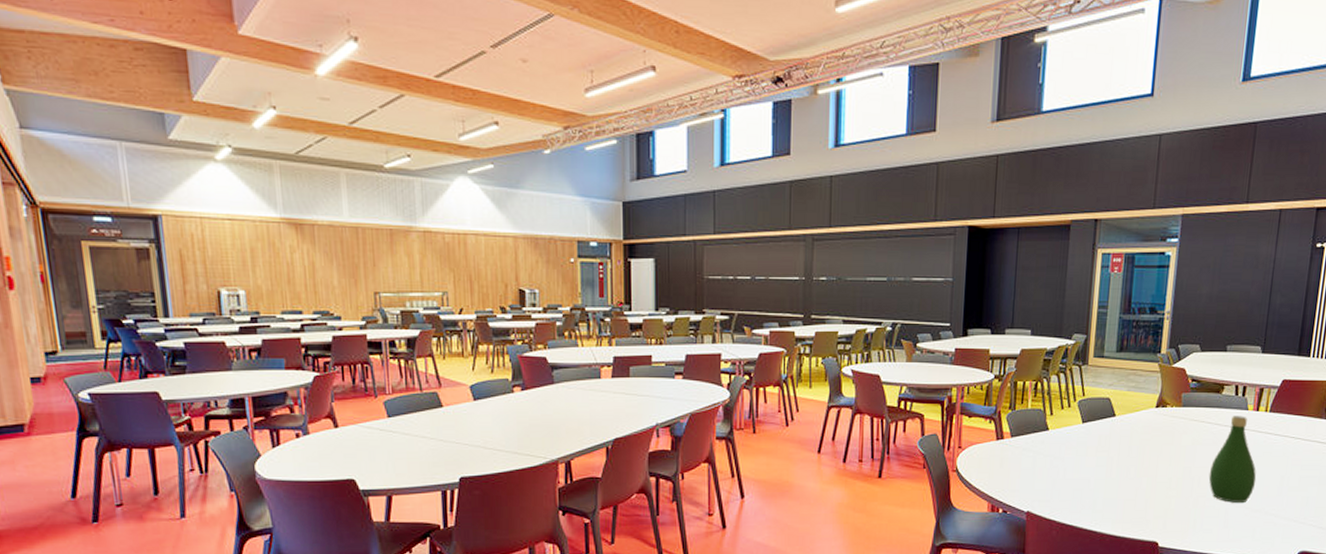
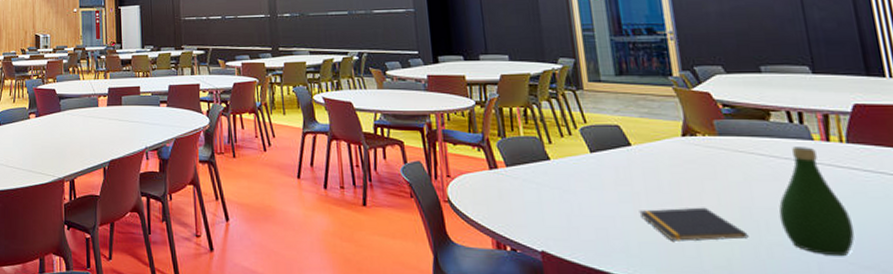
notepad: none [1109,468,1184,497] -> present [639,207,749,241]

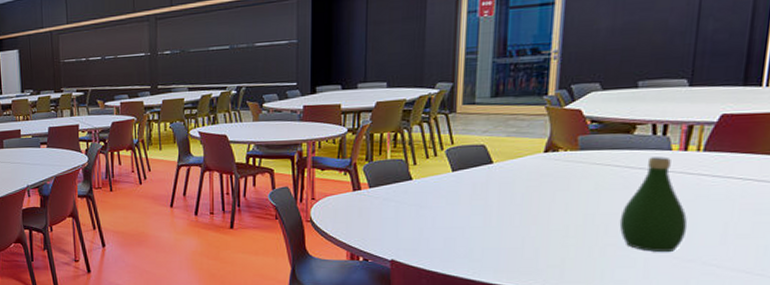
notepad: present [639,207,749,241] -> none [488,215,586,246]

